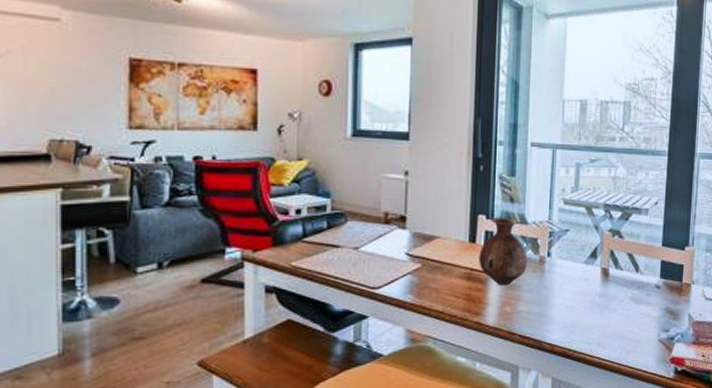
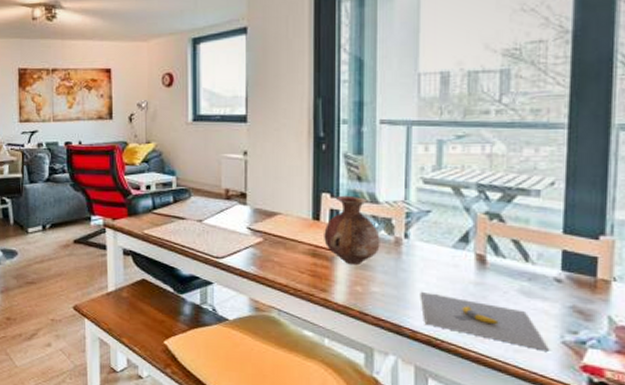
banana: none [558,306,651,350] -> present [420,291,550,352]

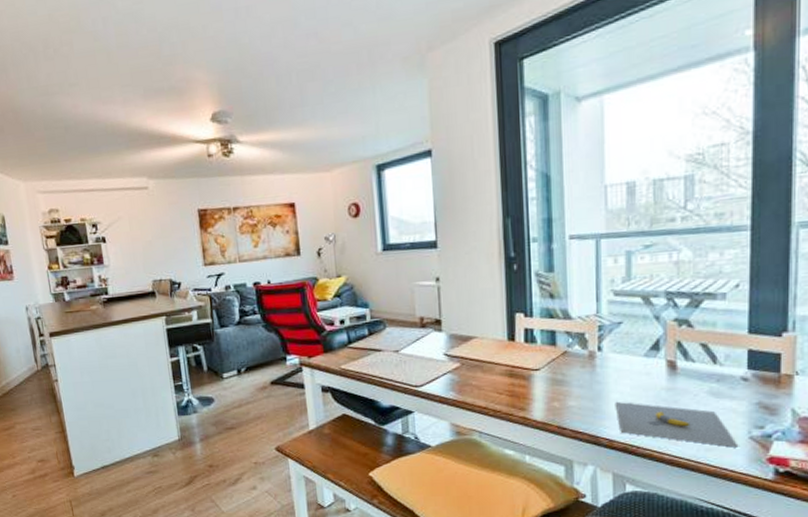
vase: present [324,195,380,266] -> none [520,313,575,382]

